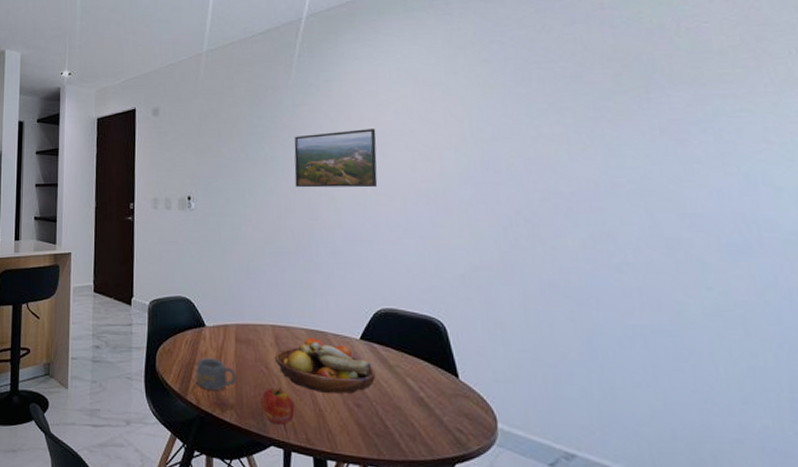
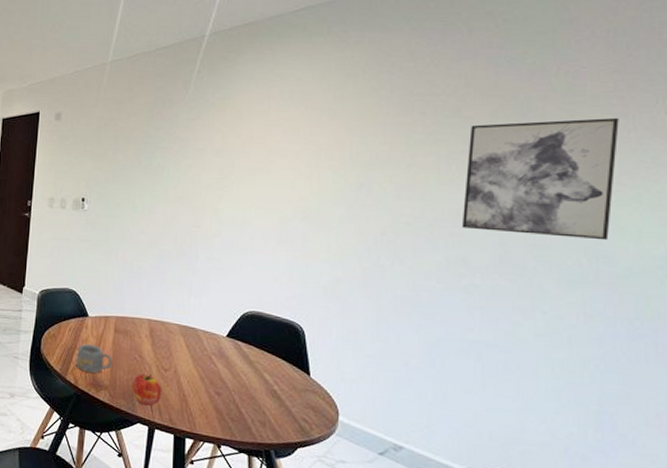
fruit bowl: present [274,337,376,394] -> none [148,332,237,383]
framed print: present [294,129,378,188] -> none [182,146,263,202]
wall art: none [595,71,766,204] -> present [461,117,619,241]

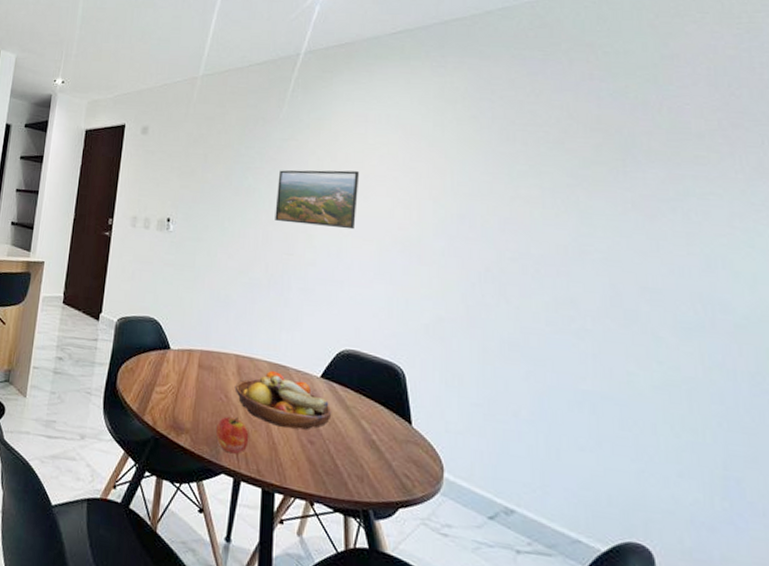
mug: present [76,344,113,373] -> none [155,380,196,414]
fruit bowl: none [148,332,237,383] -> present [234,370,332,430]
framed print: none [182,146,263,202] -> present [275,170,360,230]
wall art: present [461,117,619,241] -> none [569,157,726,286]

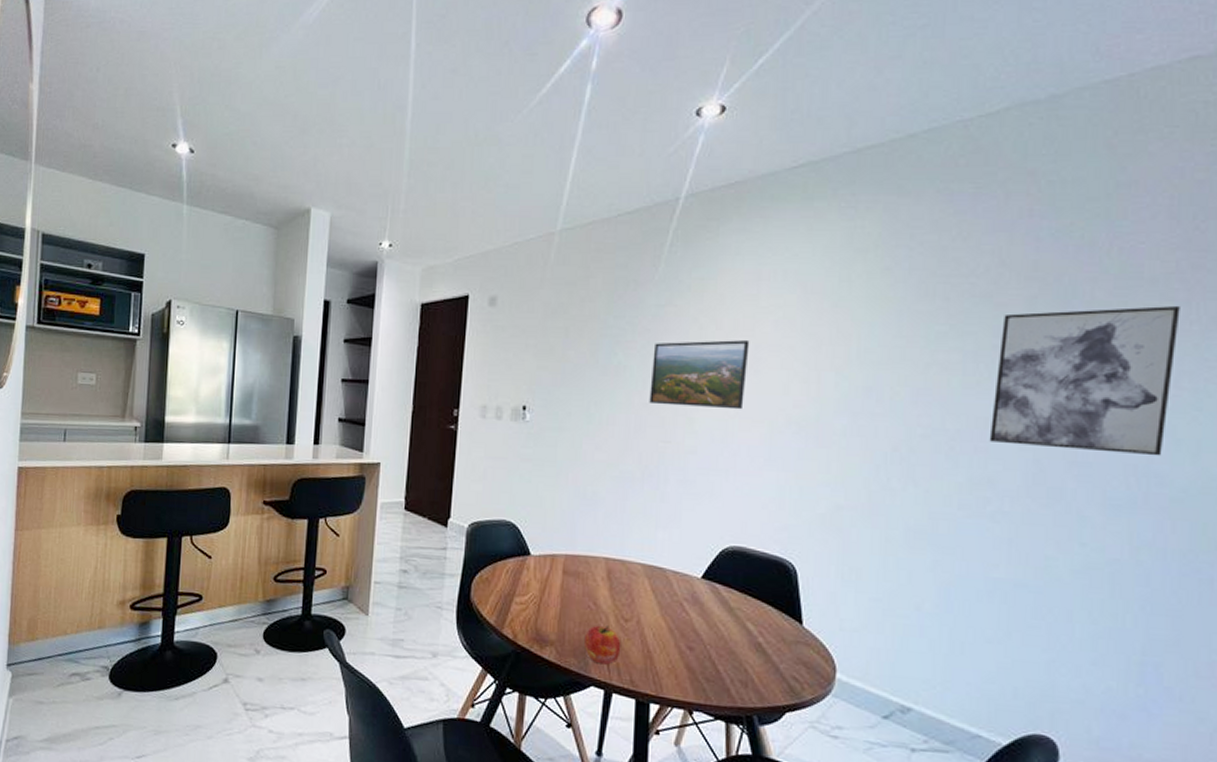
fruit bowl: present [234,370,332,430] -> none [604,573,714,636]
wall art: none [569,157,726,286] -> present [989,305,1180,456]

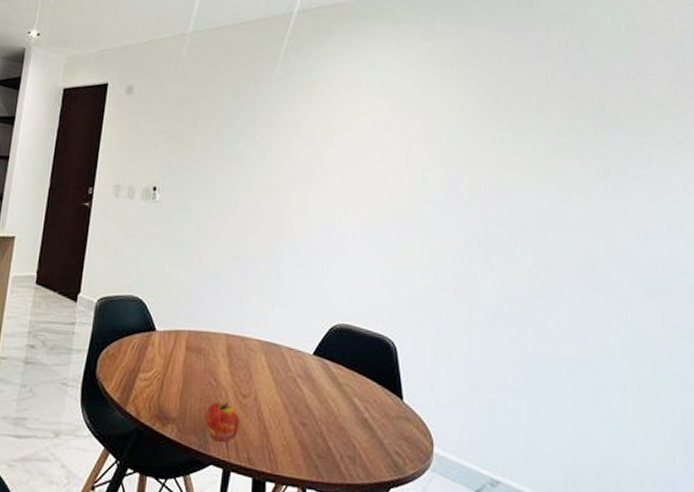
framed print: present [649,340,750,410] -> none [267,135,352,198]
wall art: present [989,305,1180,456] -> none [548,125,682,250]

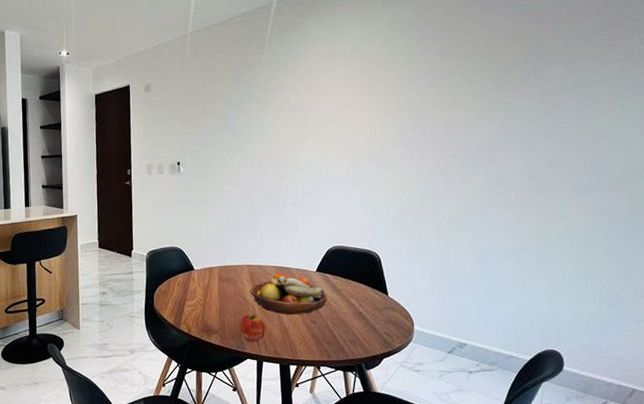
fruit bowl: none [224,349,325,412] -> present [250,272,328,315]

